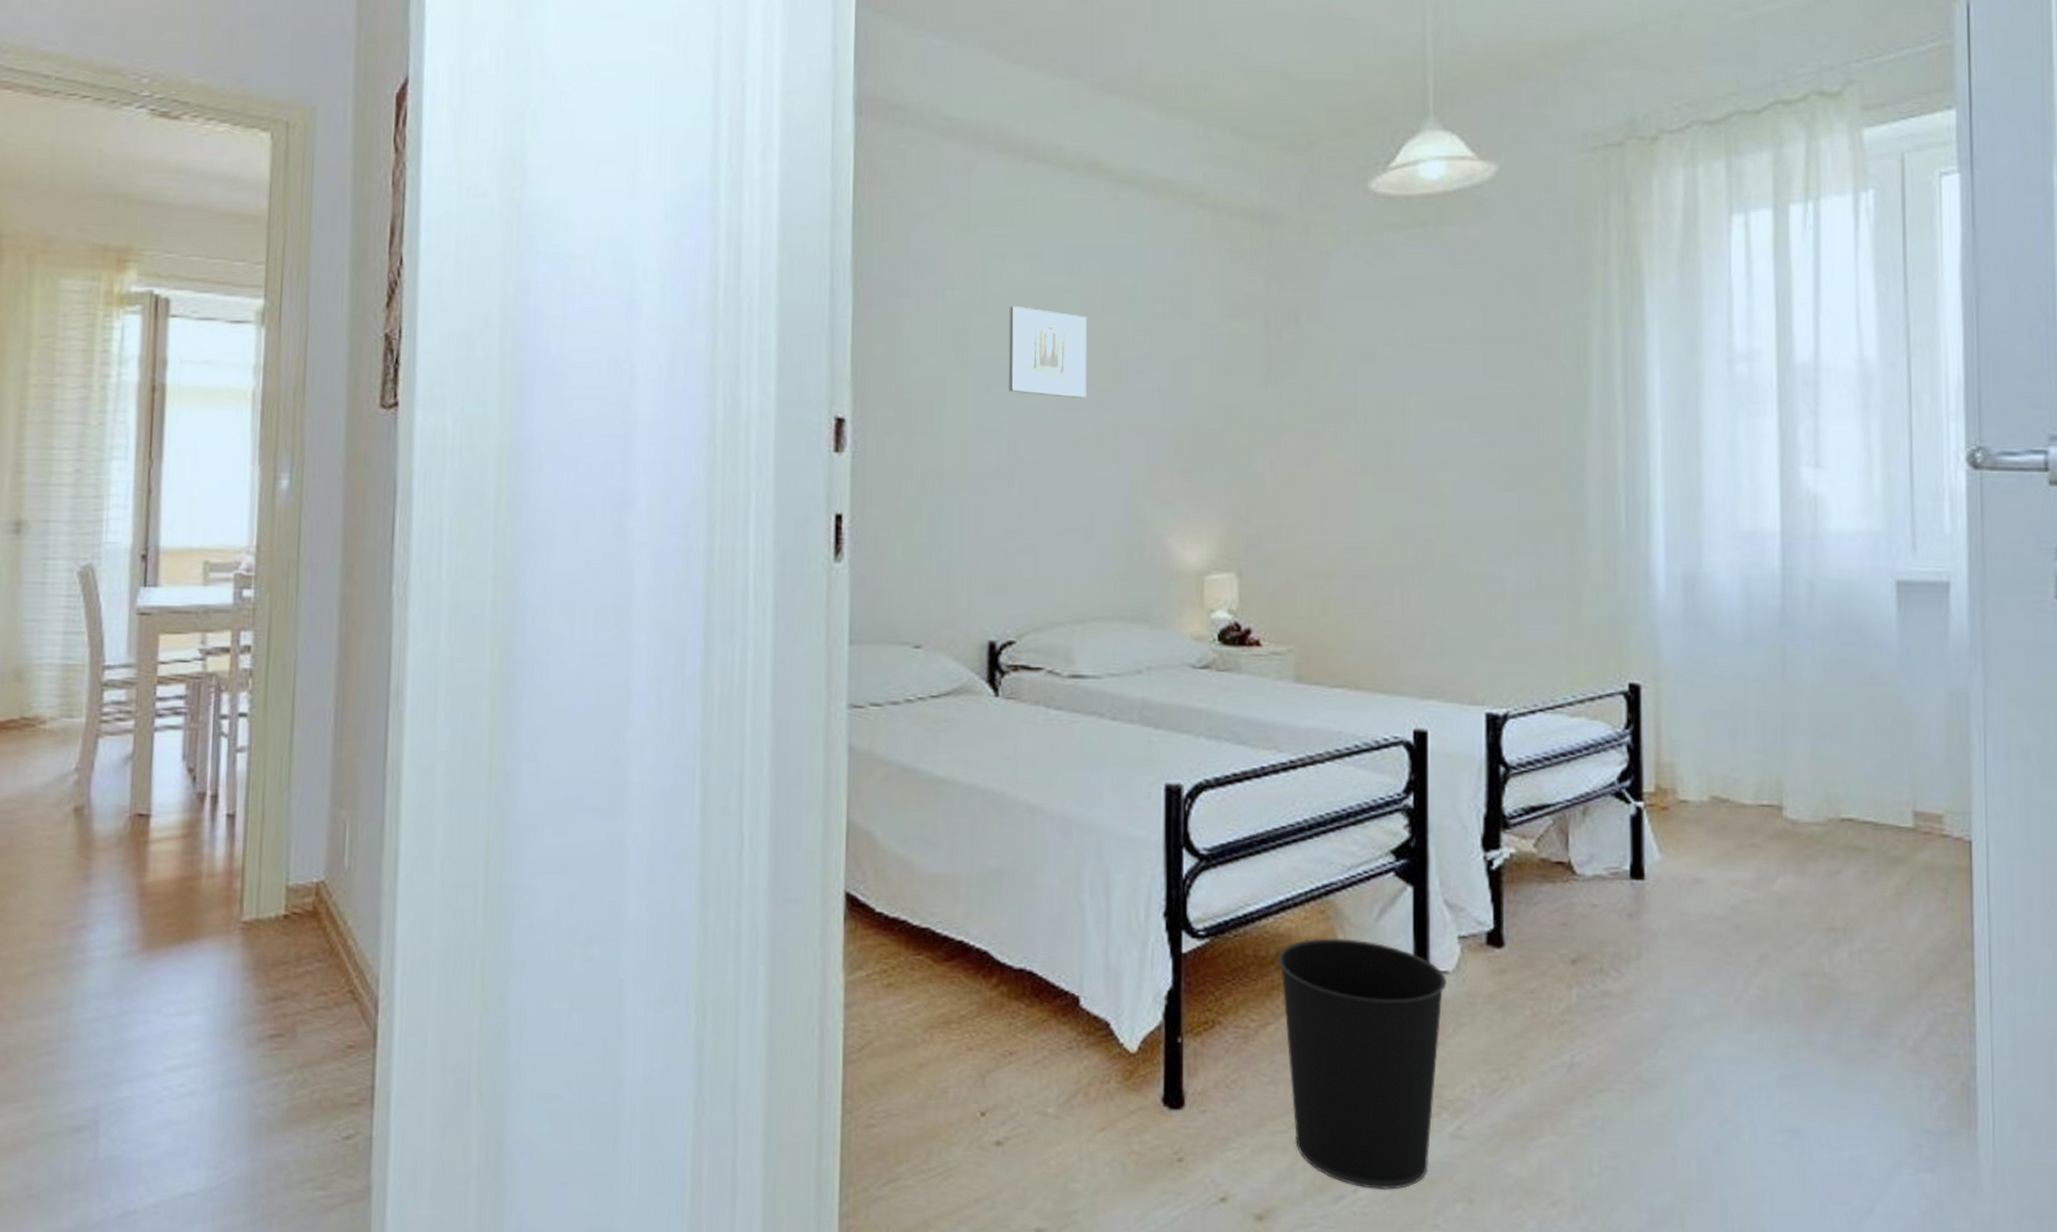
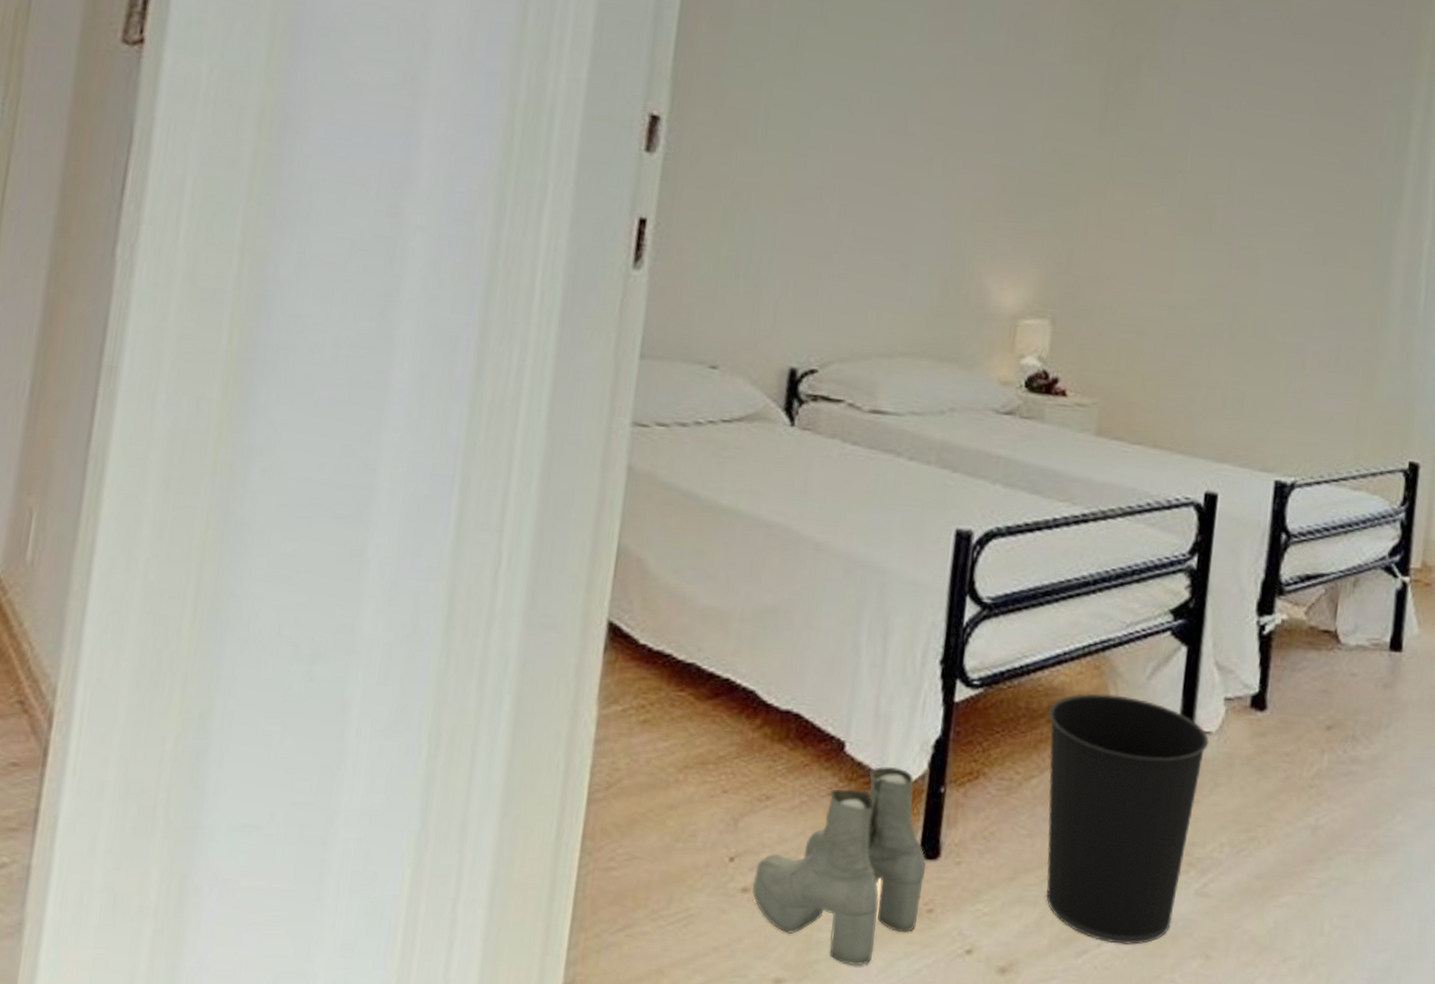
boots: none [1005,1019,1172,1216] -> present [752,767,926,967]
wall art: present [1008,305,1087,398] -> none [839,18,928,125]

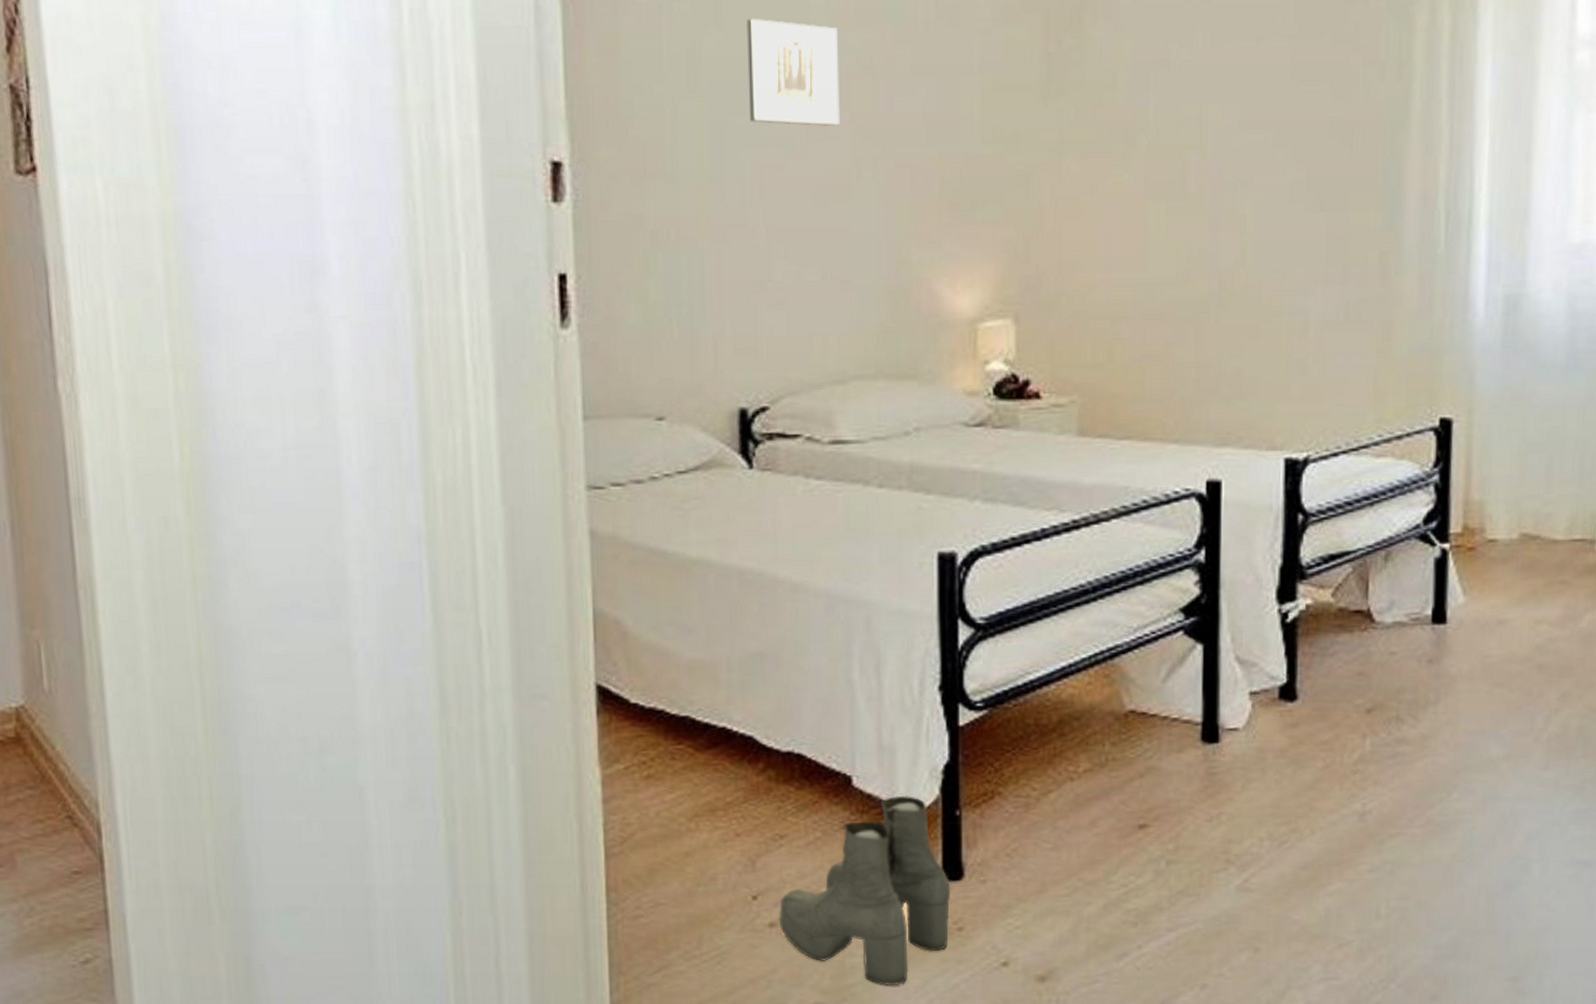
wall art: none [839,18,928,125] -> present [746,18,840,126]
wastebasket: present [1046,693,1210,945] -> none [1059,701,1238,945]

